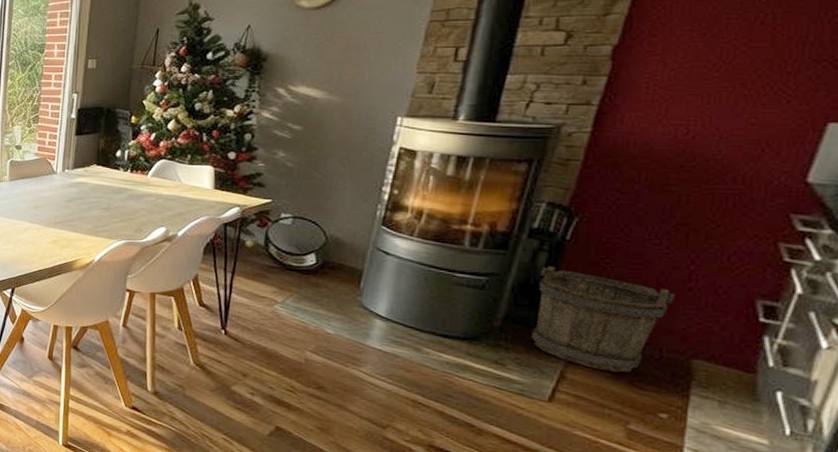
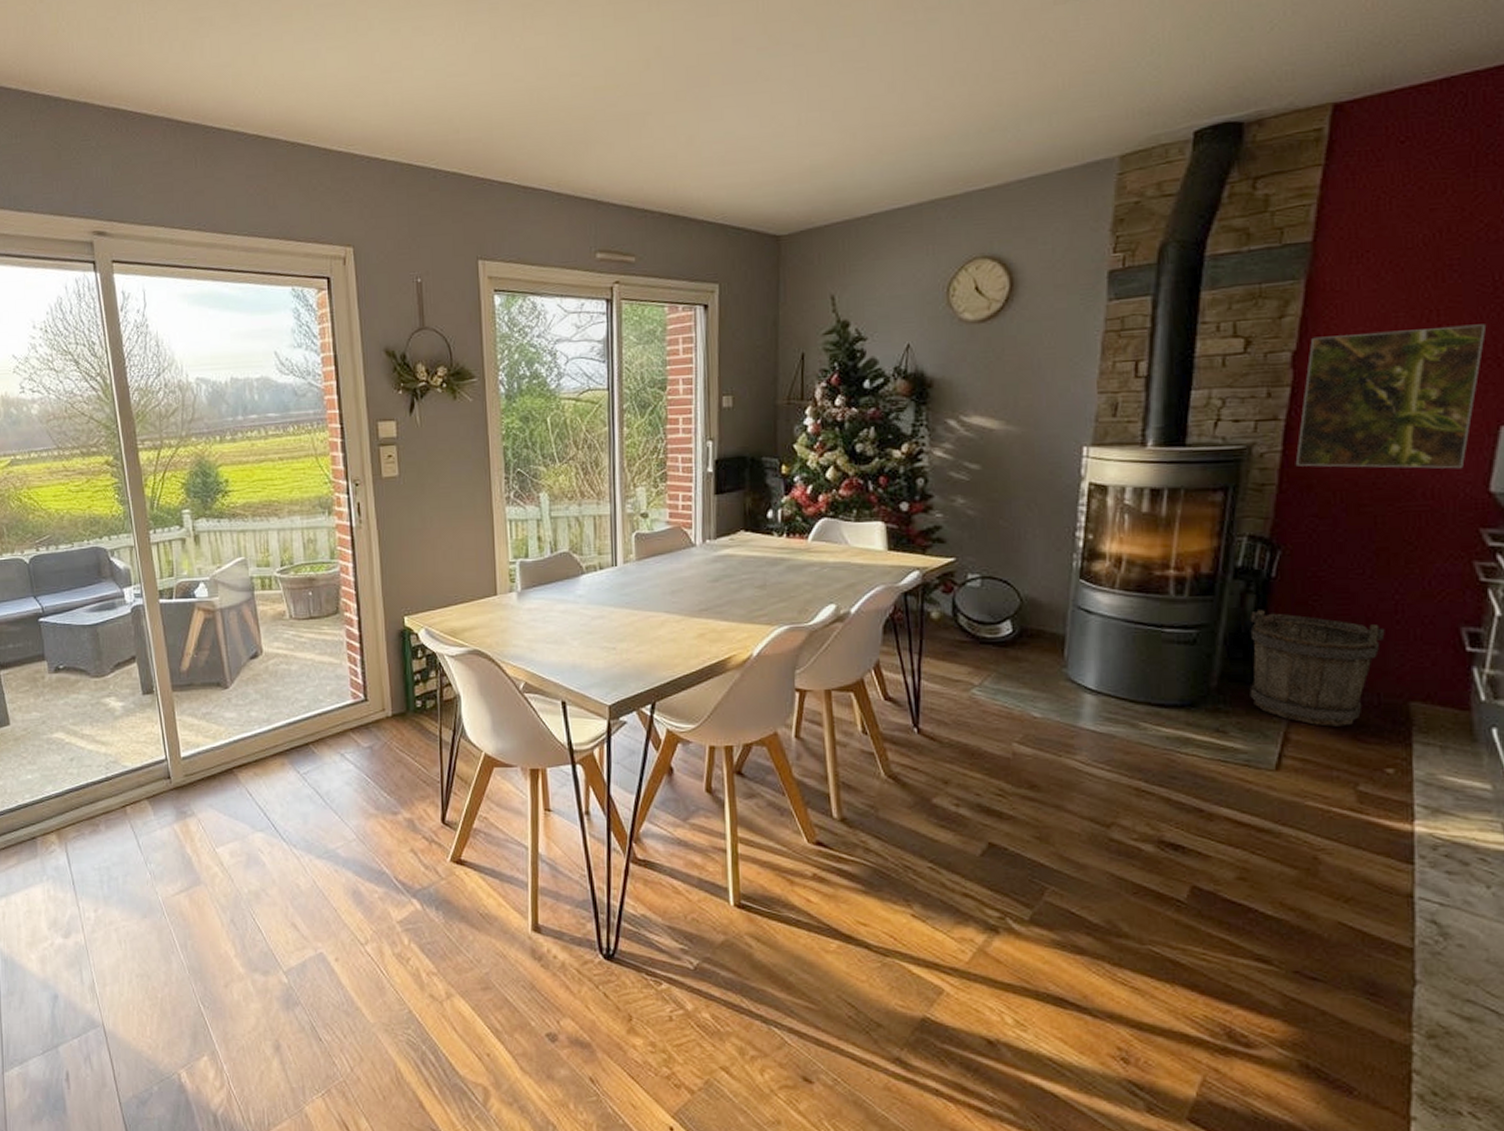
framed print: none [603,28,827,159] -> present [1295,324,1487,469]

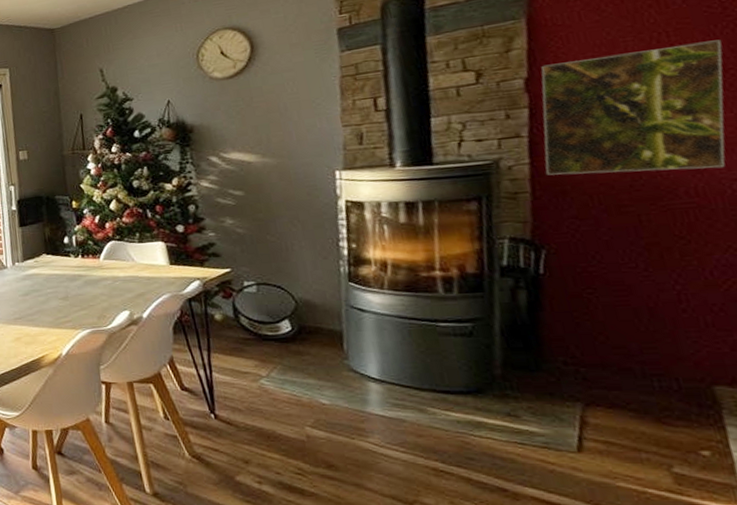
bucket: present [1250,610,1385,727] -> none [524,304,672,410]

